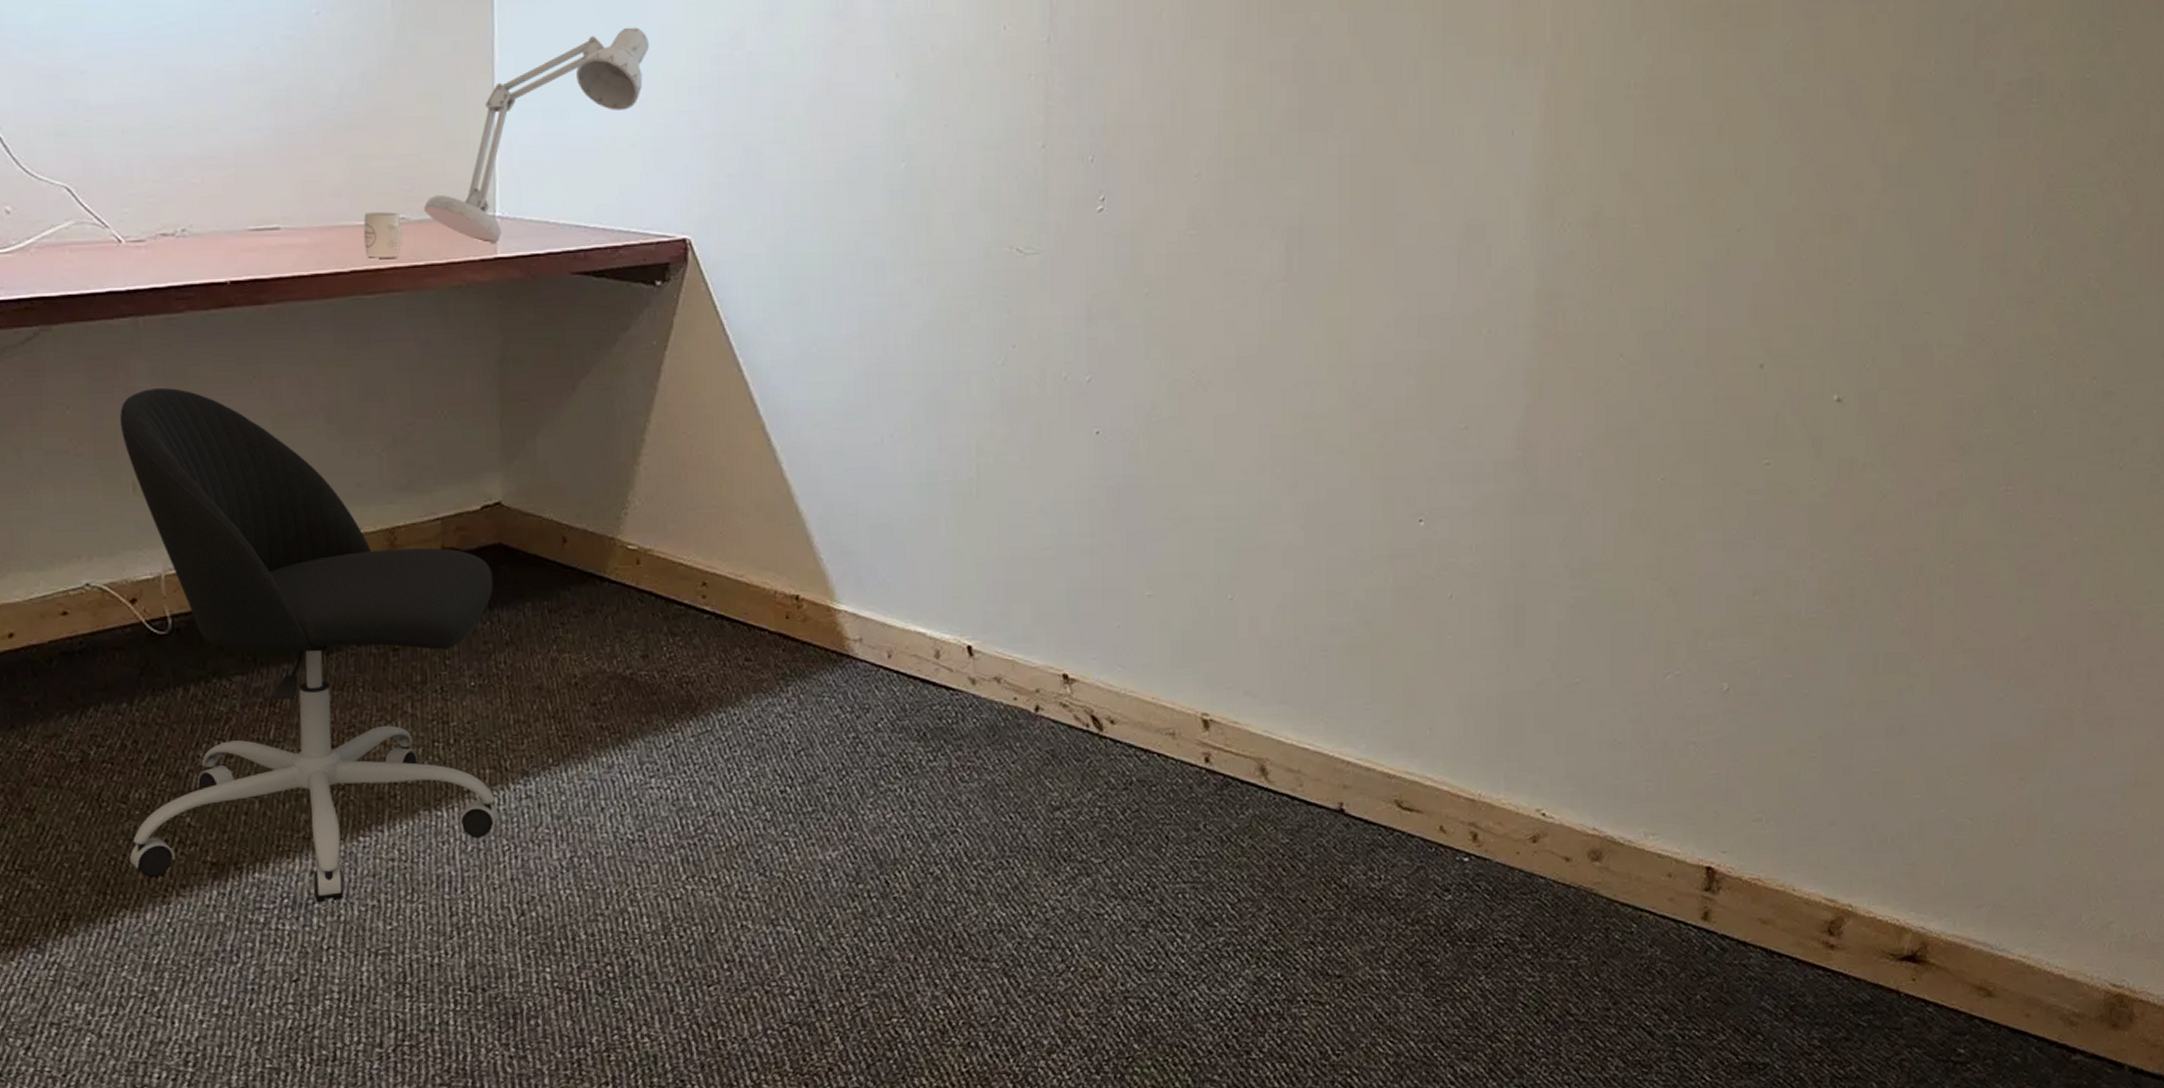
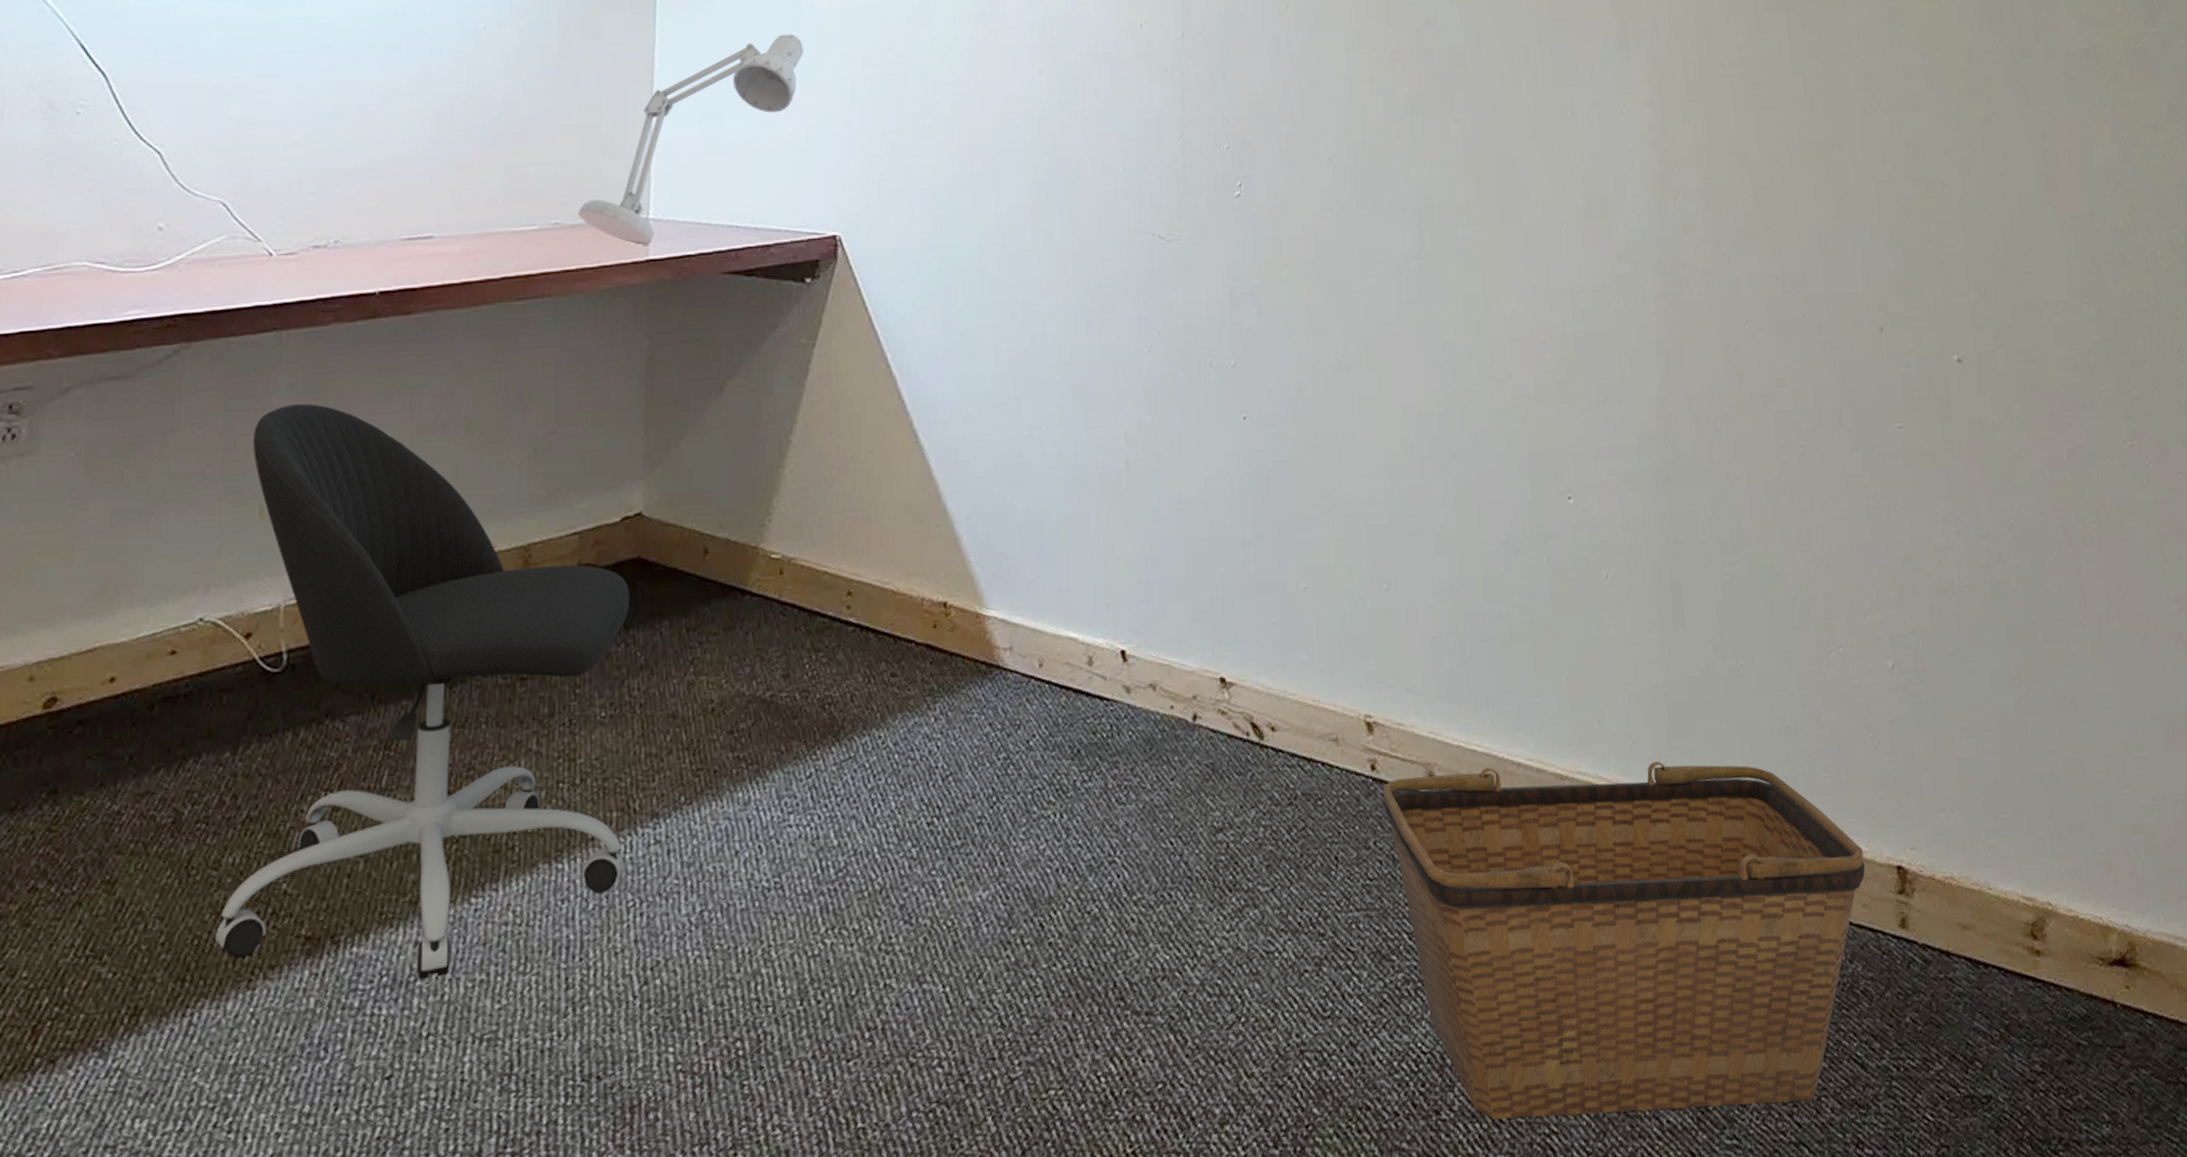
mug: present [363,212,403,258] -> none [517,217,555,264]
bicycle basket: none [1215,764,1676,1061] -> present [1382,761,1866,1120]

